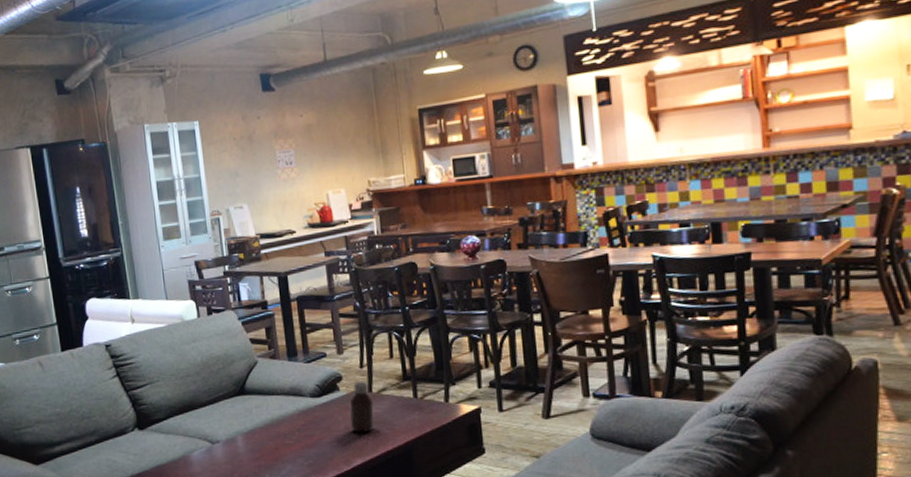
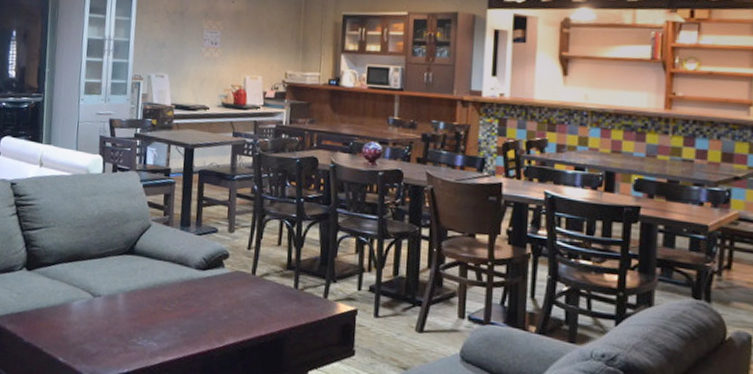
bottle: present [349,381,374,433] -> none [228,261,255,314]

